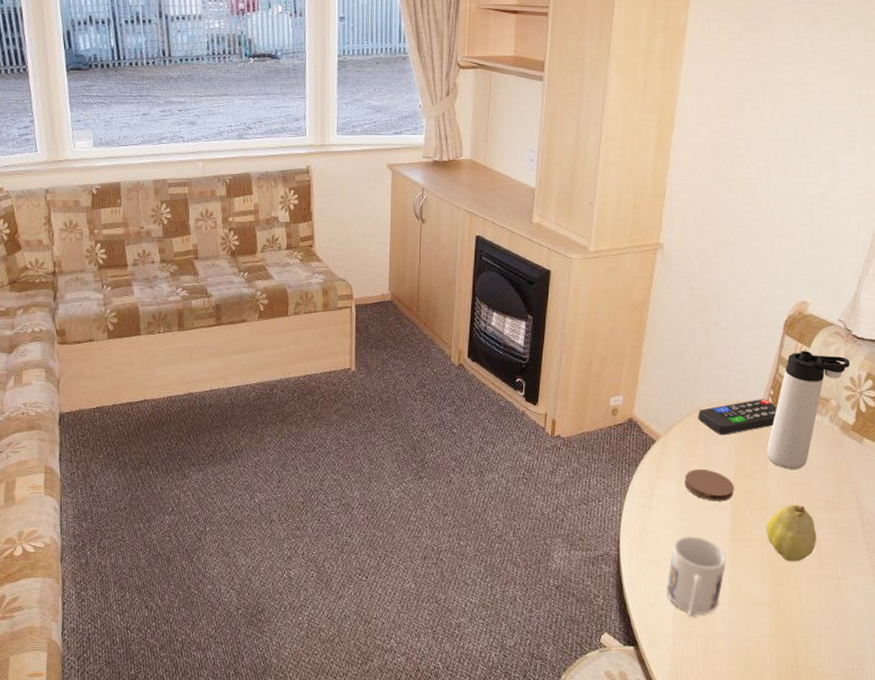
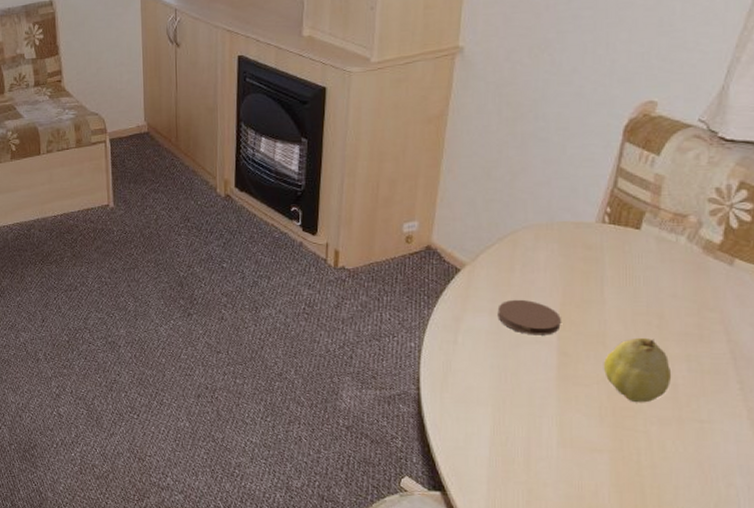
mug: present [665,535,728,618] -> none [477,373,554,463]
remote control: present [698,399,778,435] -> none [513,218,617,261]
thermos bottle: present [767,351,851,470] -> none [604,159,716,299]

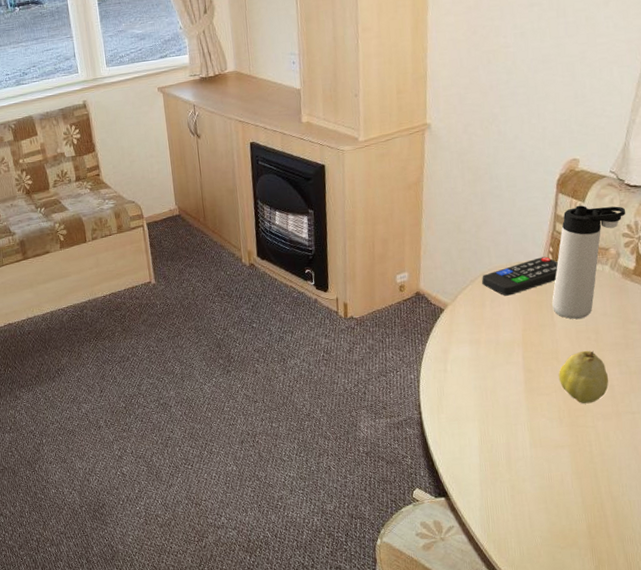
coaster: present [497,299,561,335] -> none [475,329,524,358]
remote control: none [513,218,617,261] -> present [482,256,559,296]
thermos bottle: none [604,159,716,299] -> present [552,205,626,320]

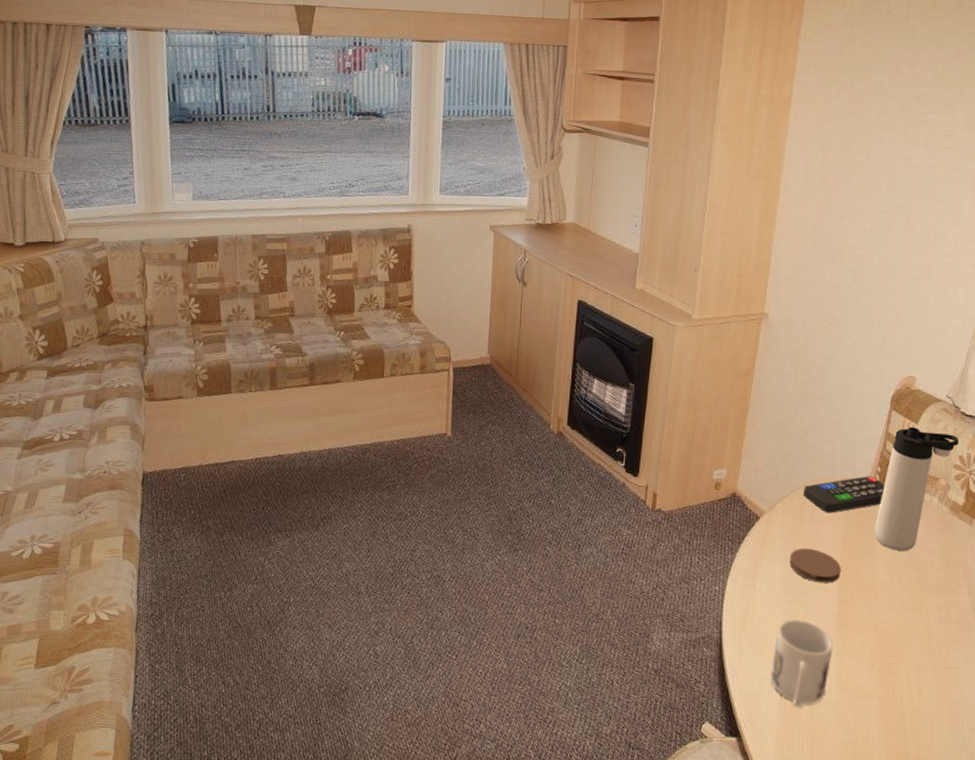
mug: none [468,391,525,466] -> present [770,618,834,708]
coaster: none [475,329,524,358] -> present [789,548,841,583]
fruit: present [558,350,609,404] -> none [874,588,927,650]

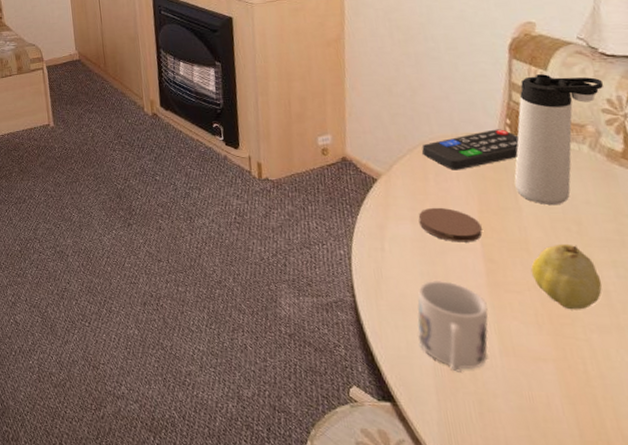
fruit: none [874,588,927,650] -> present [530,244,603,310]

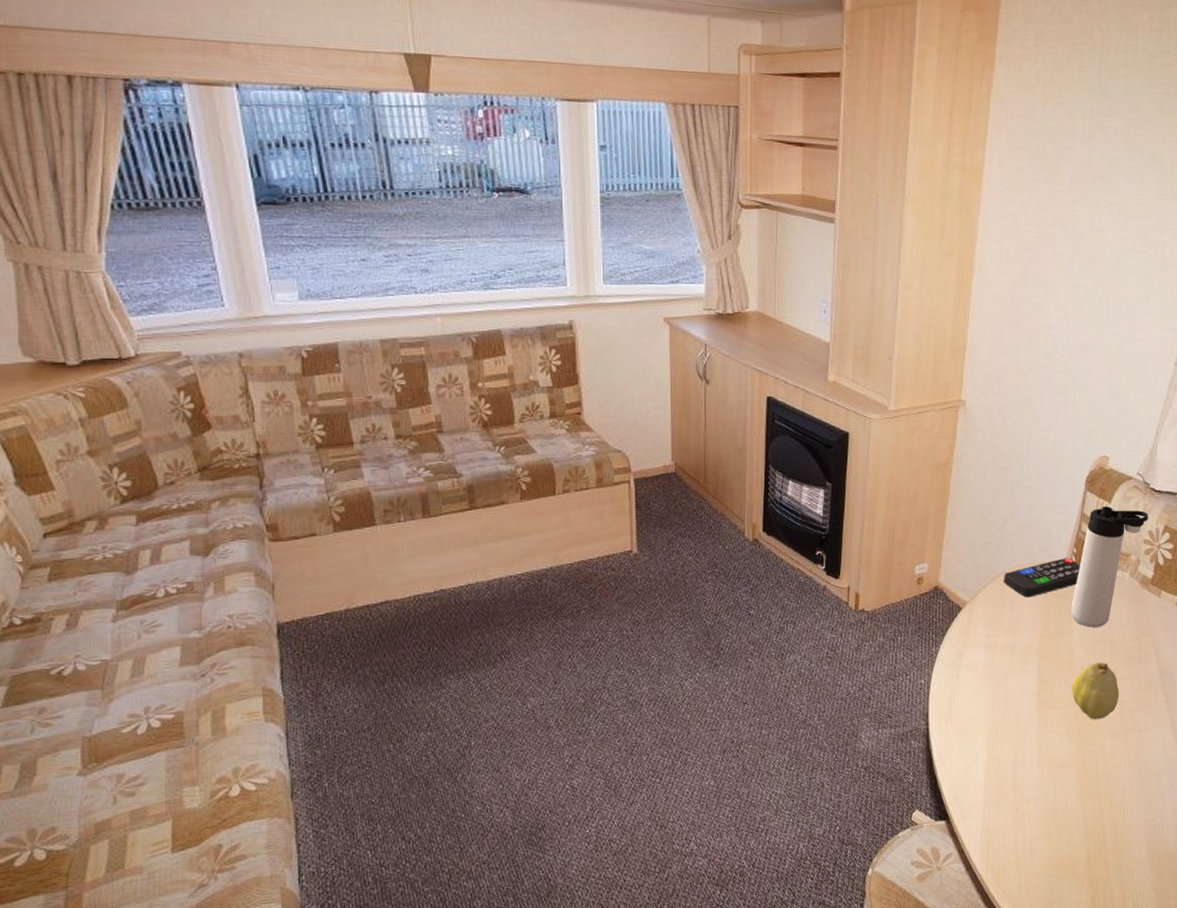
mug: present [417,280,489,372] -> none [975,702,1035,785]
coaster: present [418,207,483,242] -> none [992,633,1040,666]

